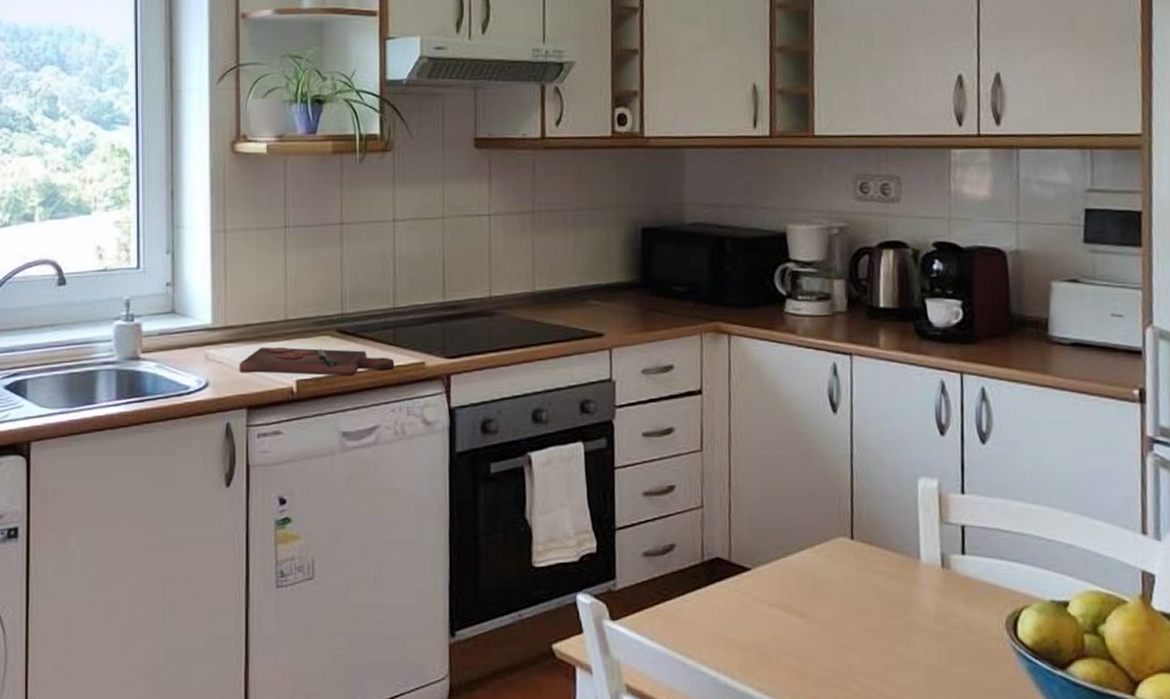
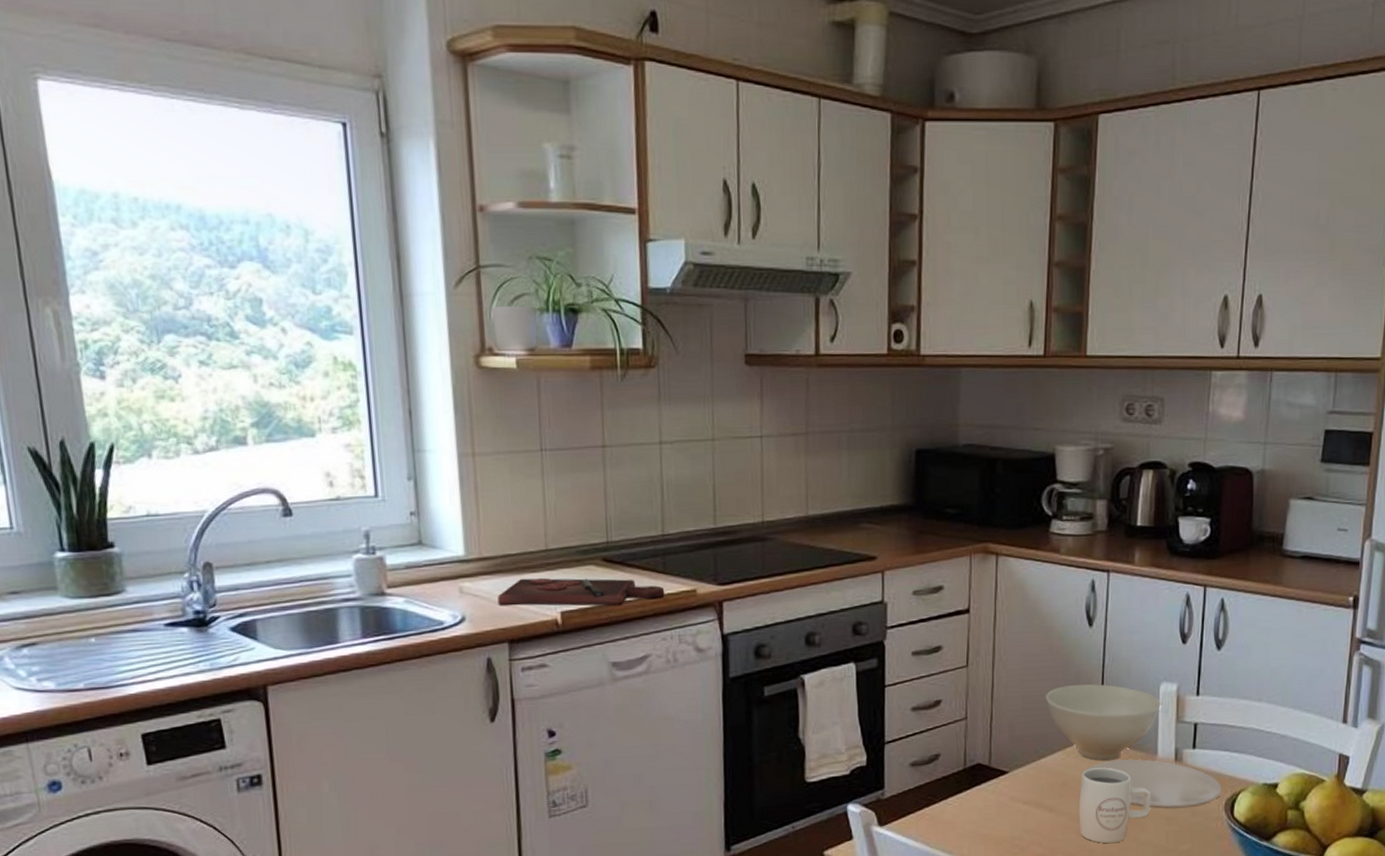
bowl: none [788,476,922,562] -> present [1045,684,1162,761]
mug: none [831,570,917,659] -> present [1078,767,1151,844]
plate: none [839,562,1000,624] -> present [1086,759,1222,809]

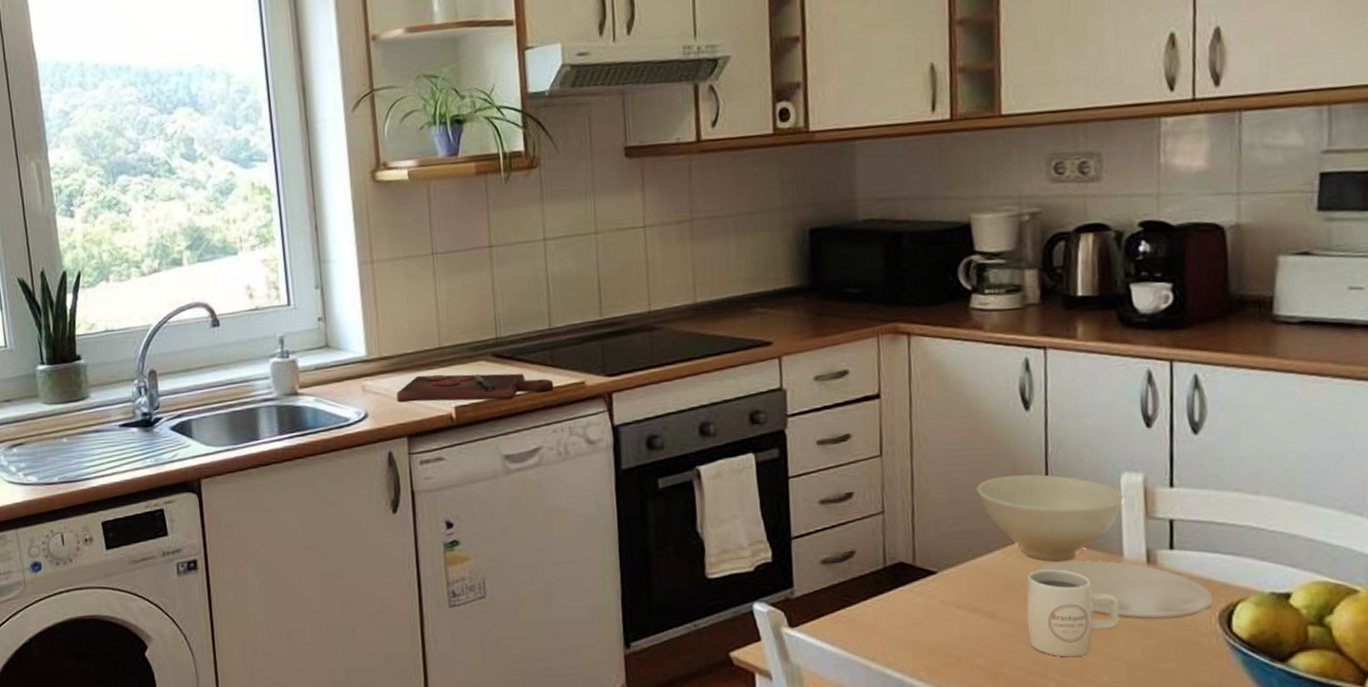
mug: present [491,305,538,352] -> none [385,121,427,166]

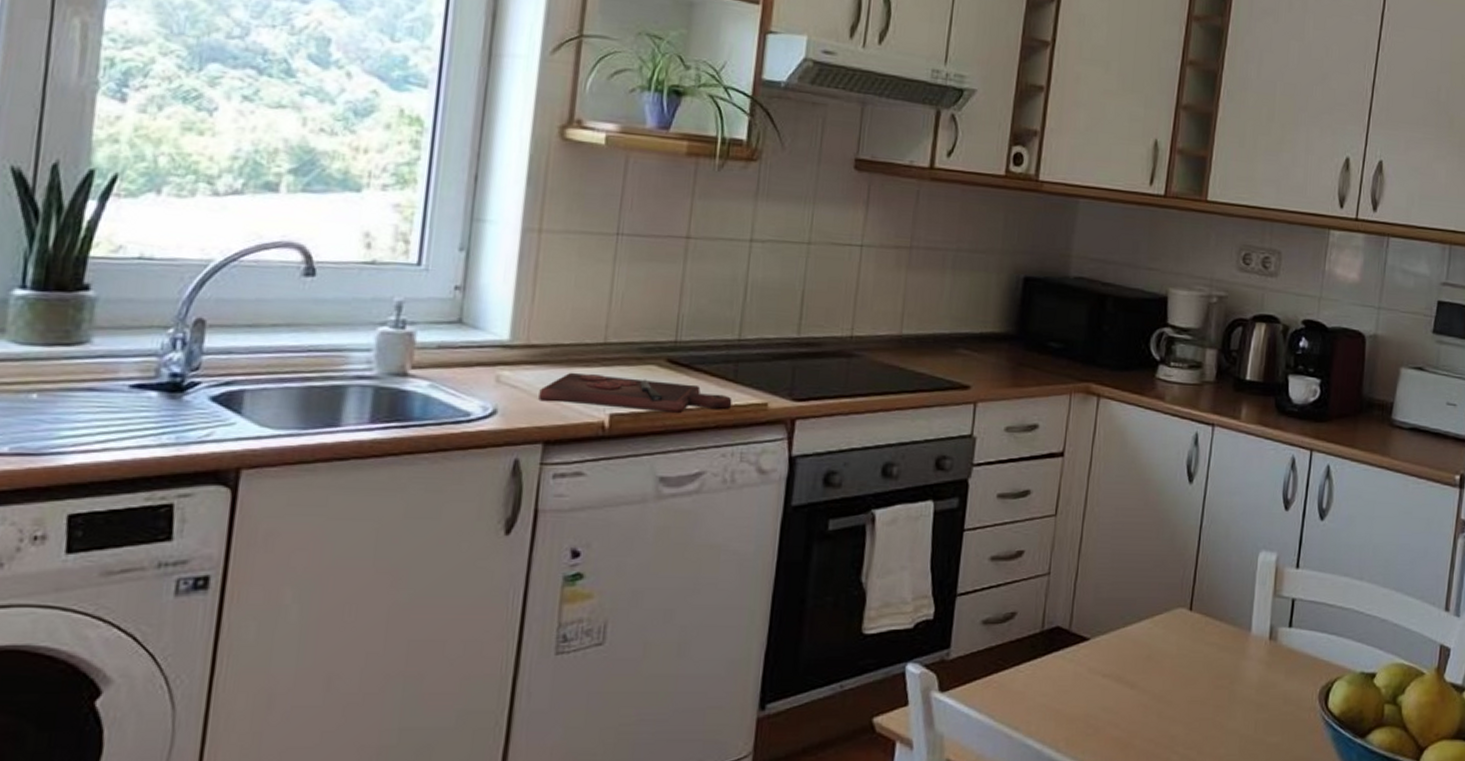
bowl: present [976,474,1125,561] -> none [1136,546,1259,634]
mug: present [1025,569,1119,658] -> none [1161,641,1242,730]
plate: present [1033,560,1213,620] -> none [1174,634,1317,695]

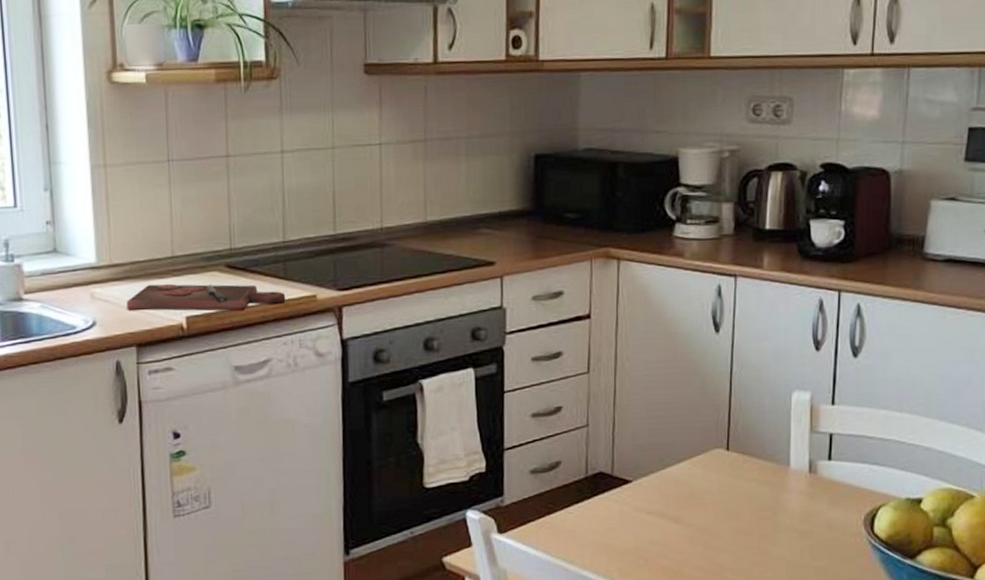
mug: none [585,78,638,130] -> present [123,23,166,68]

